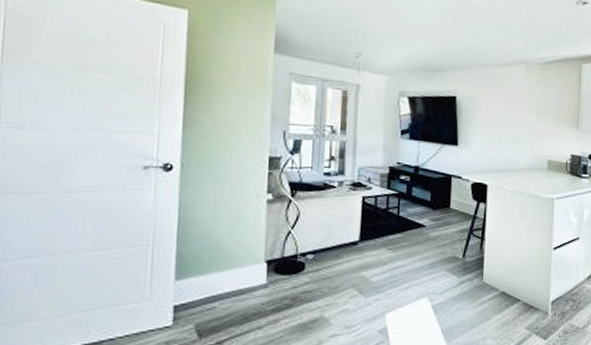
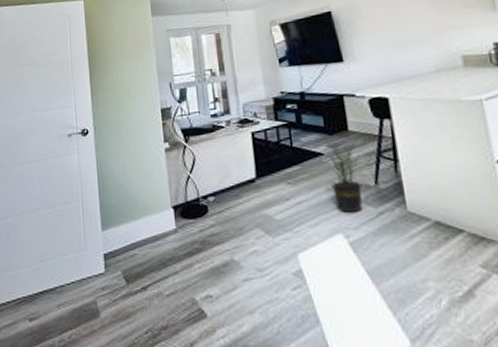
potted plant: none [426,212,456,280] -> present [324,139,363,213]

